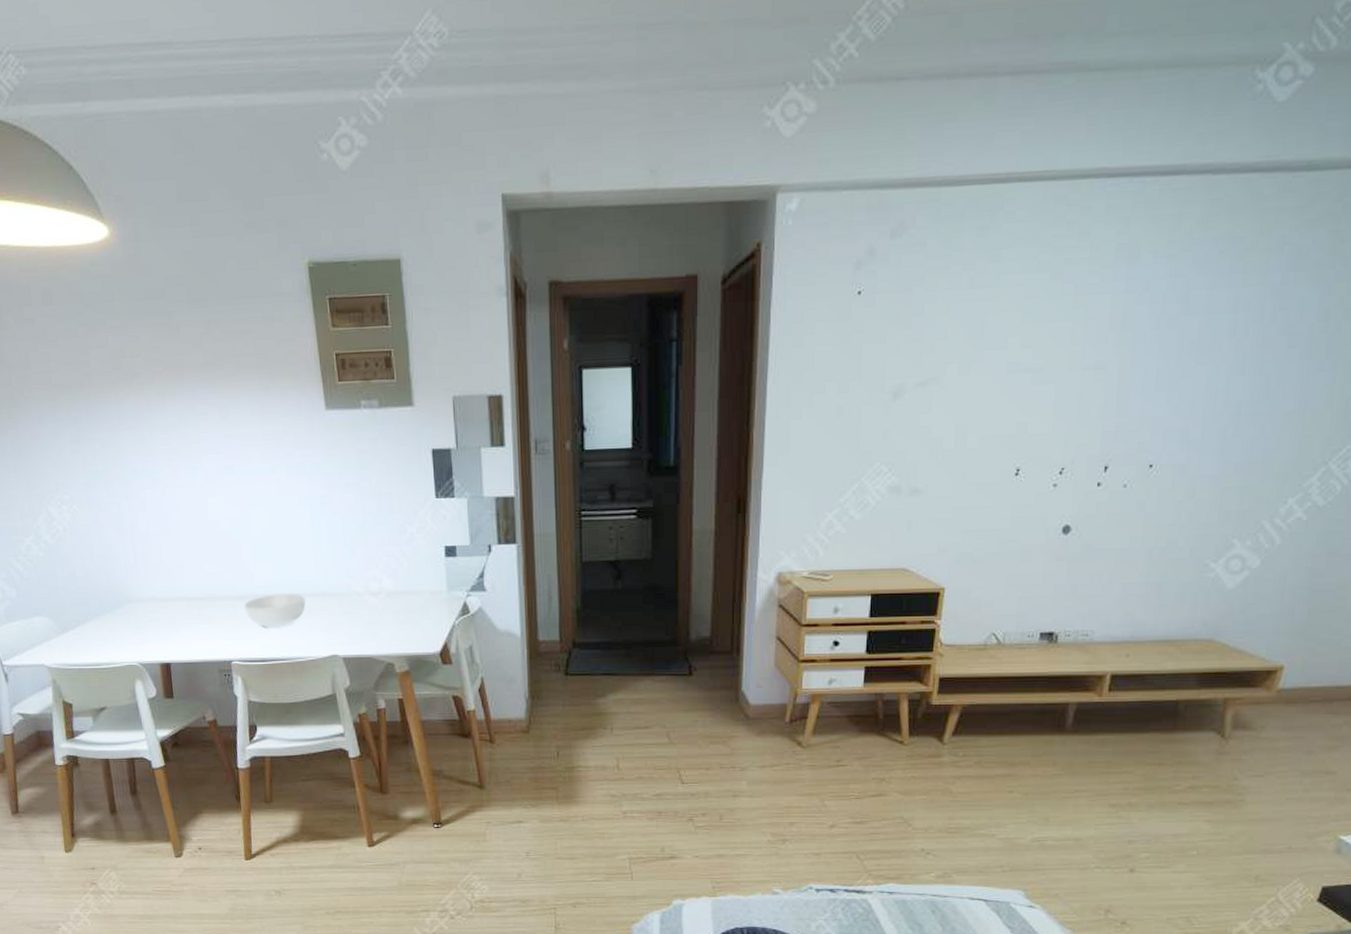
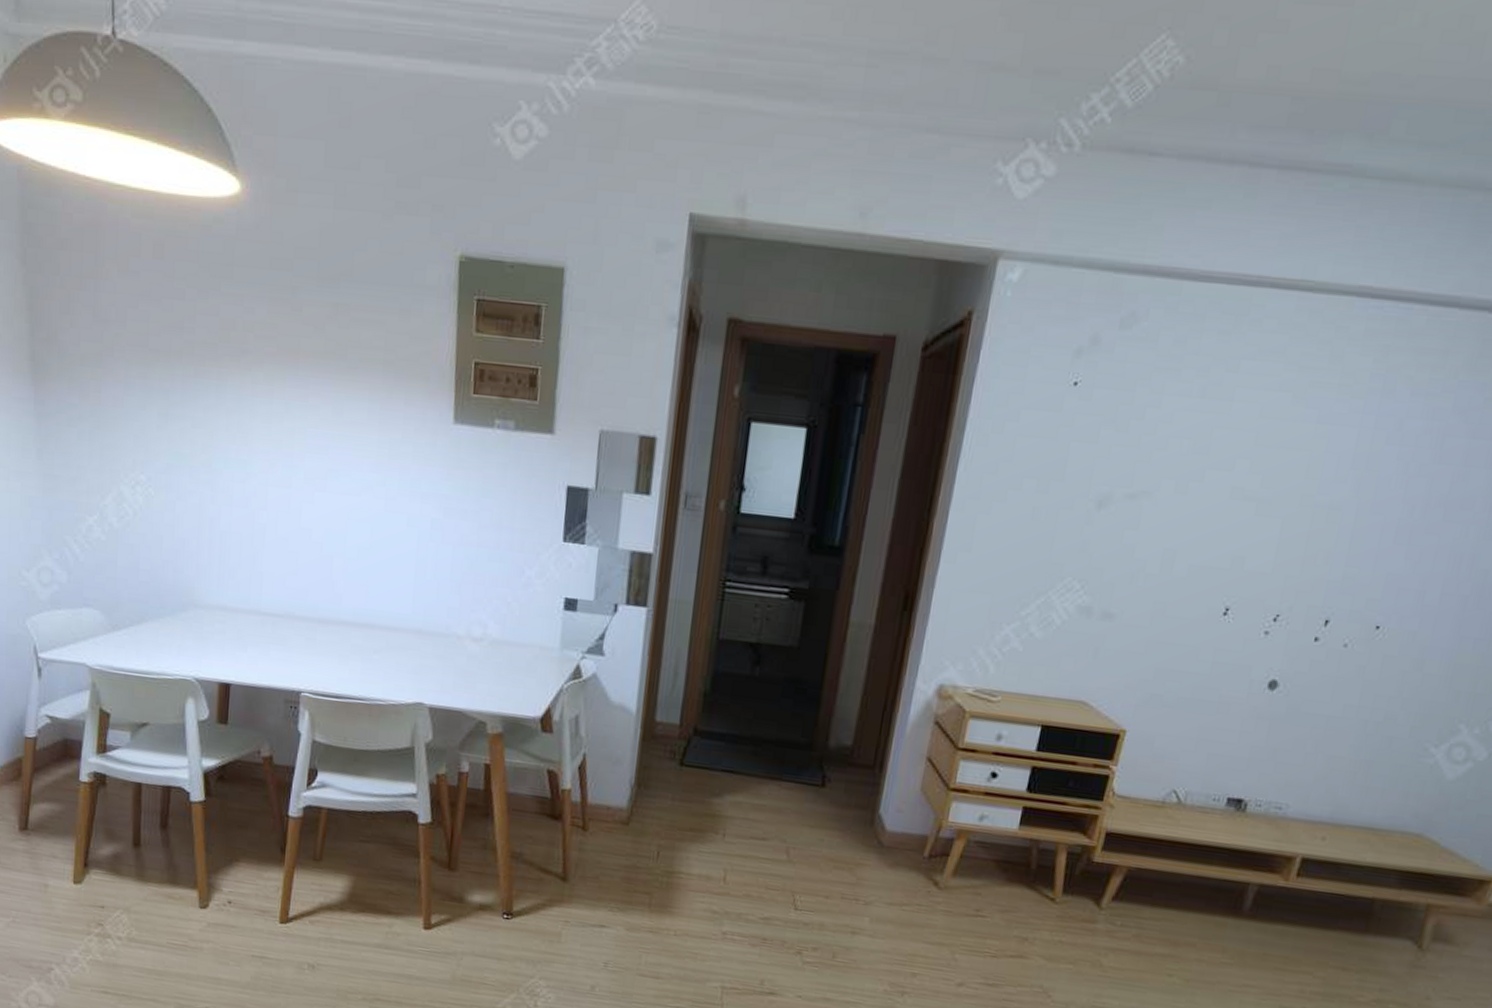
bowl: present [244,594,306,628] -> none [325,622,397,662]

